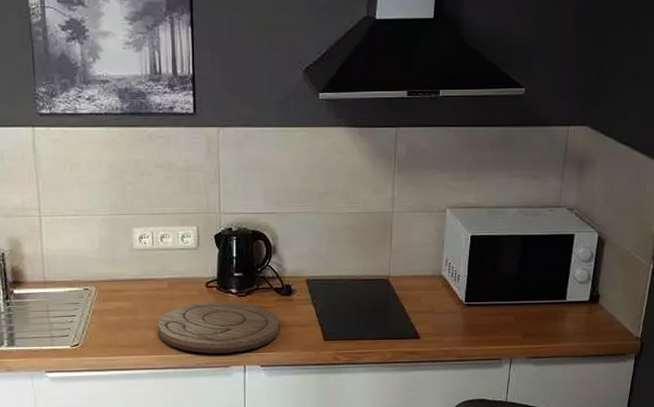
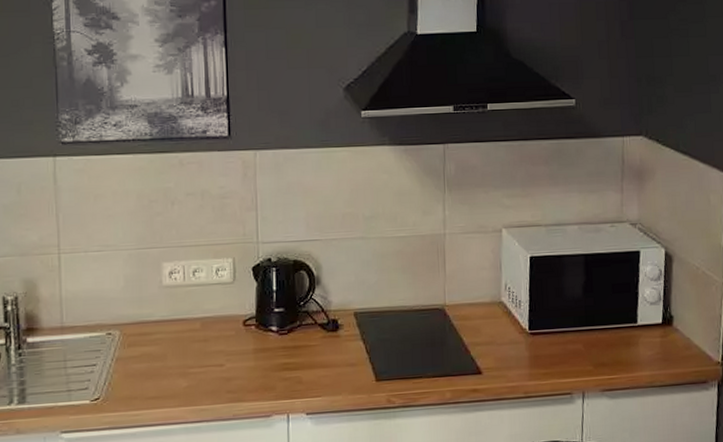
cutting board: present [158,302,279,354] -> none [190,341,325,403]

